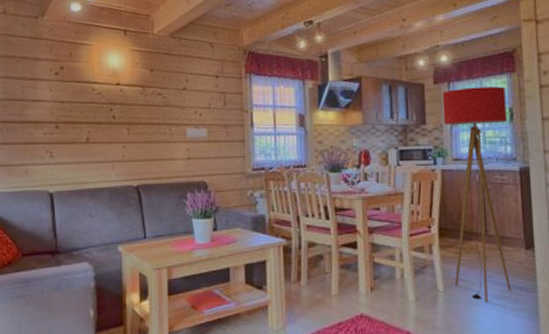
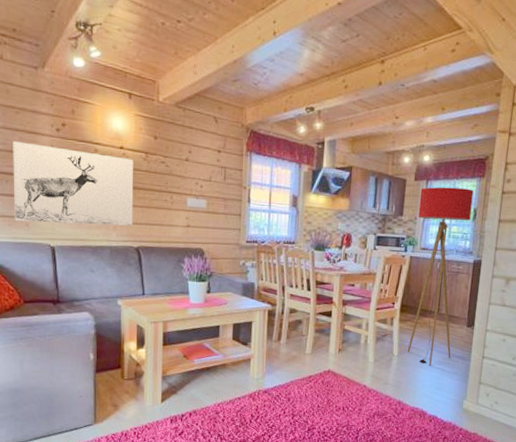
wall art: none [13,89,132,169] -> present [13,141,134,226]

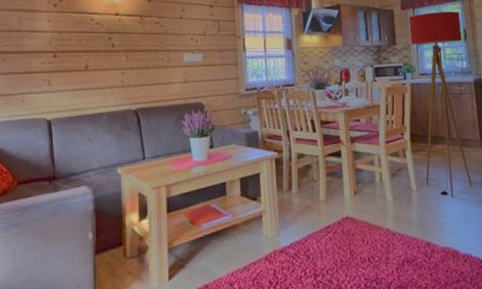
wall art: present [13,141,134,226] -> none [10,20,130,98]

